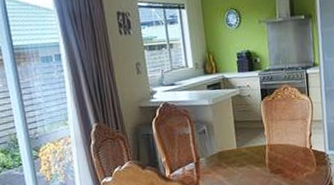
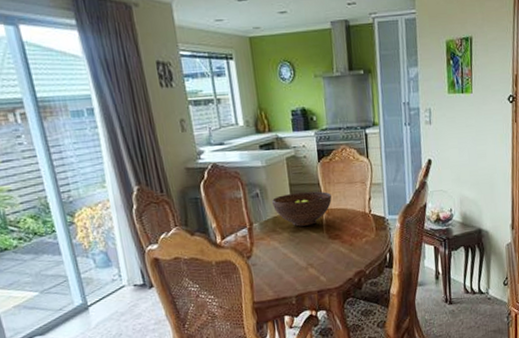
fruit bowl: none [217,127,274,161] -> present [271,191,332,227]

